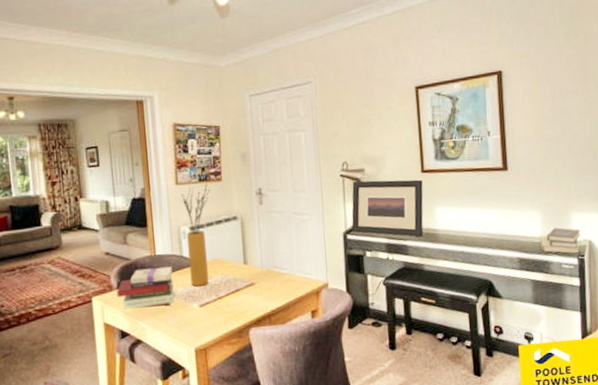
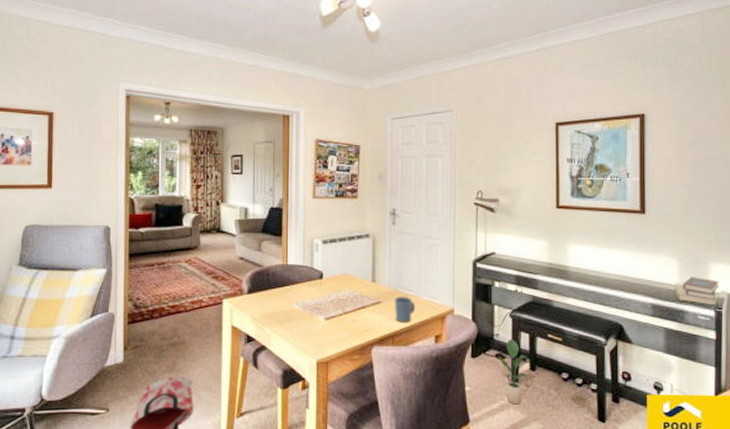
books: present [116,266,175,309] -> none [246,276,303,315]
vase: present [181,182,210,287] -> none [317,199,346,299]
mug: none [268,275,290,302] -> present [394,297,416,323]
picture frame: present [351,179,424,237] -> none [482,210,557,273]
potted plant: none [375,305,404,370] -> present [499,338,528,405]

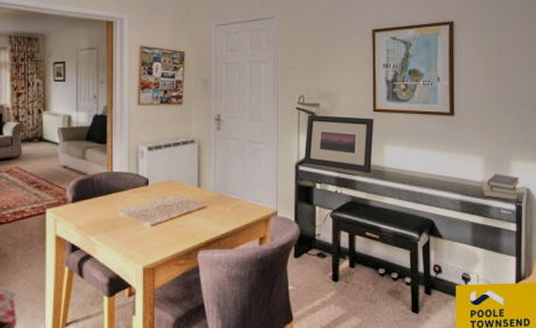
mug: present [394,297,416,323] -> none [219,201,241,226]
picture frame: none [482,210,557,273] -> present [303,114,374,173]
potted plant: present [499,338,528,405] -> none [320,237,347,301]

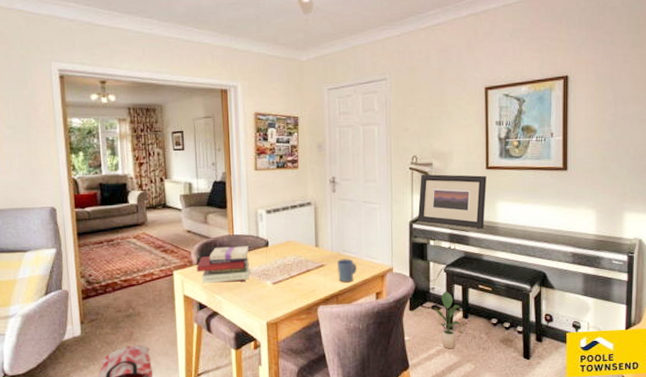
books: none [71,184,128,223] -> present [196,246,251,283]
mug: none [219,201,241,226] -> present [337,259,357,283]
potted plant: none [320,237,347,301] -> present [435,291,461,350]
books: present [480,174,520,200] -> none [592,226,632,251]

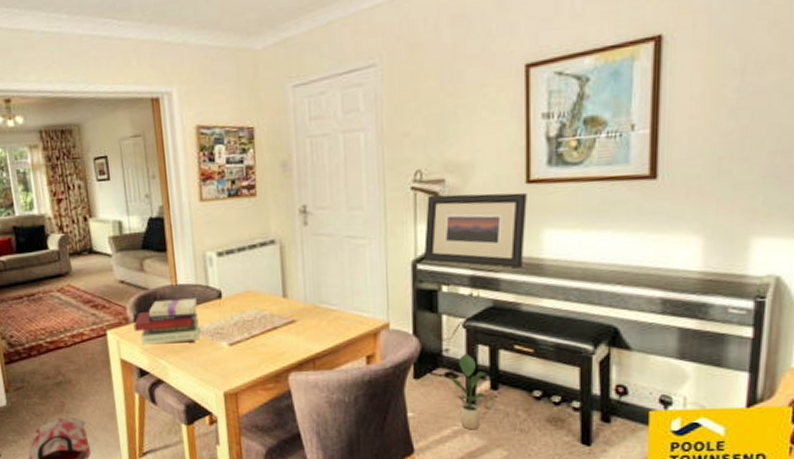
mug: present [337,259,357,283] -> none [312,312,340,343]

